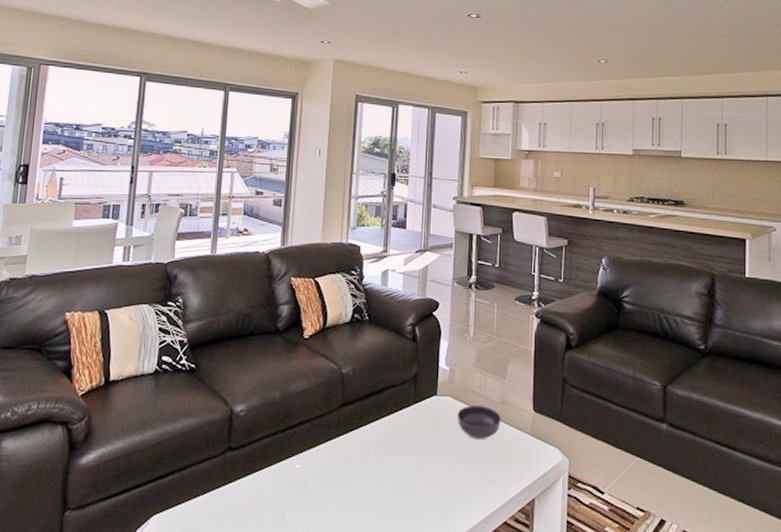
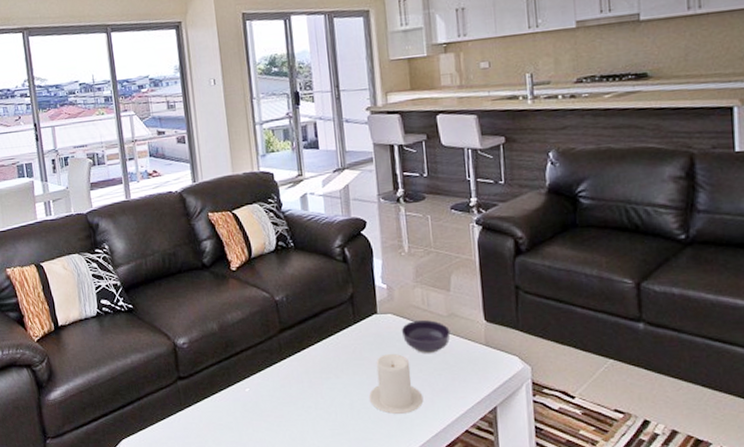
candle: none [417,438,469,502] -> present [368,354,424,415]

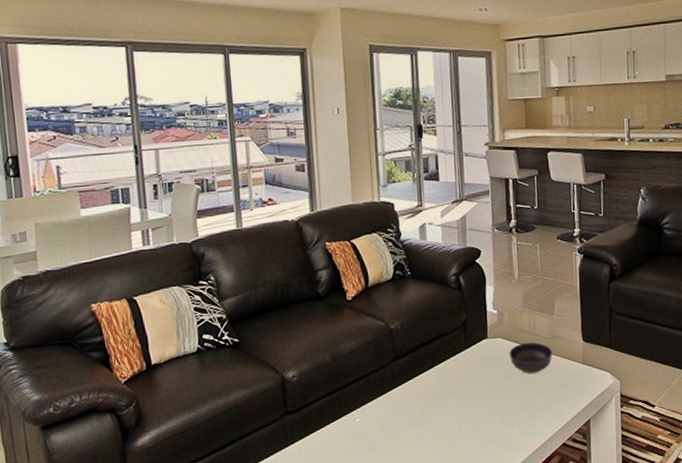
candle: present [368,354,424,415] -> none [476,376,527,434]

